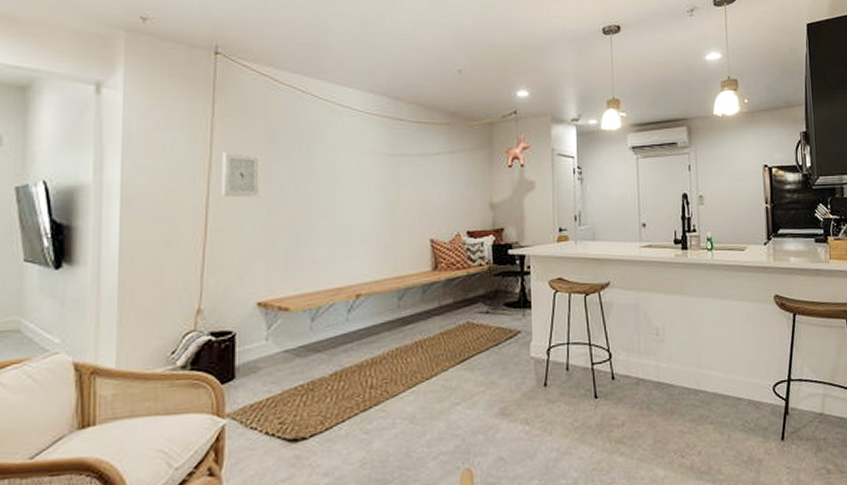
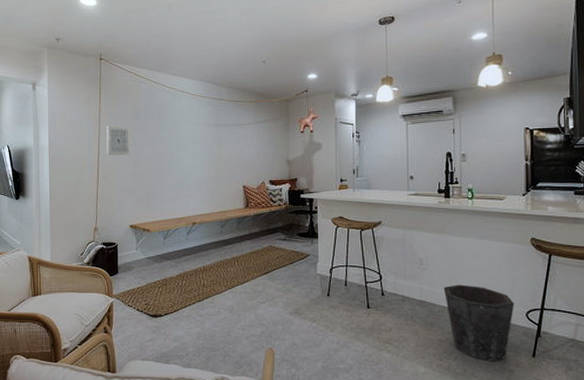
waste bin: none [683,357,761,452] -> present [443,284,514,362]

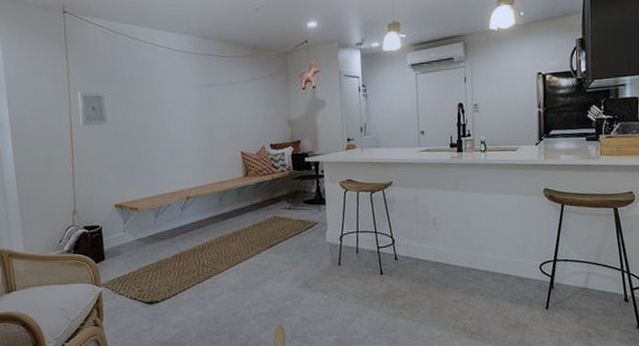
waste bin: present [443,284,514,362] -> none [457,242,528,318]

